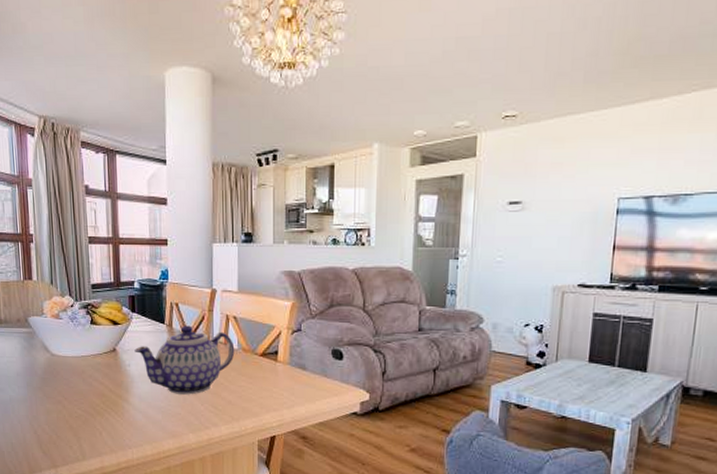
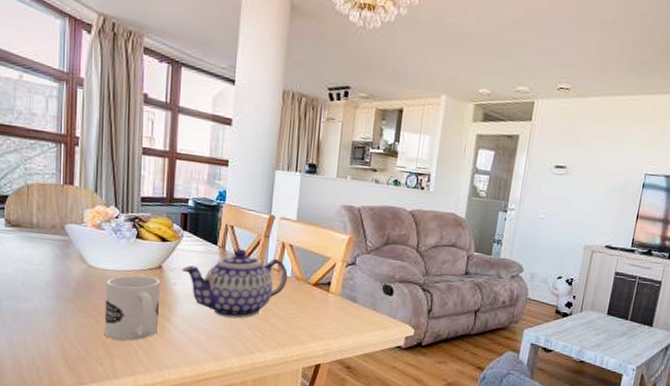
mug: none [68,359,118,424] -> present [104,275,161,341]

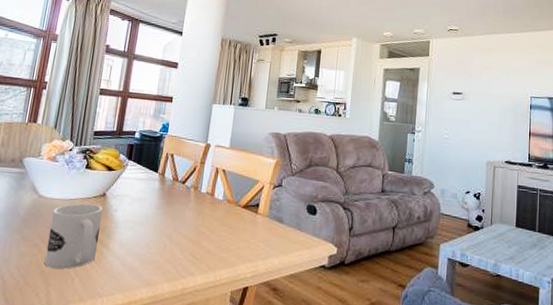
teapot: present [182,249,288,319] -> none [124,175,220,243]

